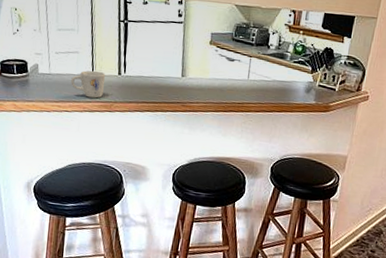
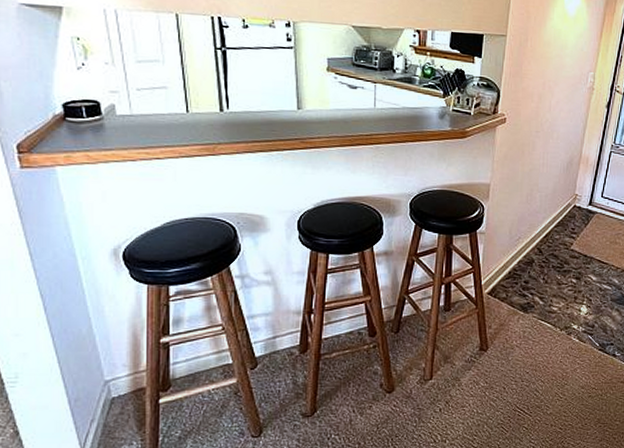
mug: present [71,70,106,99] -> none [160,108,204,141]

